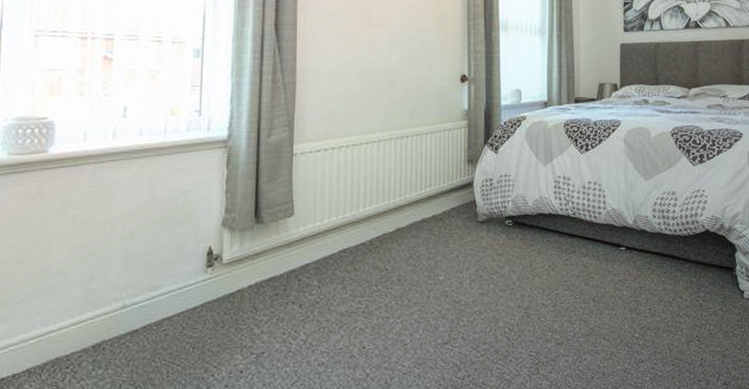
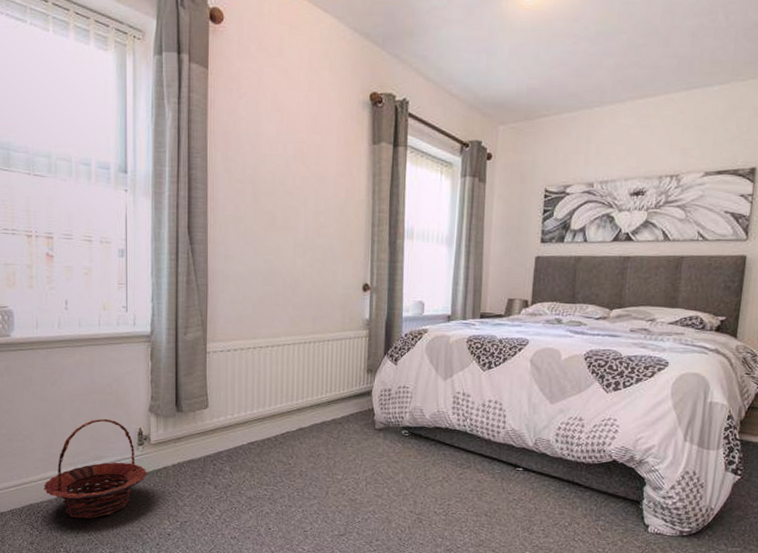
basket: none [76,239,217,368] -> present [43,418,147,519]

